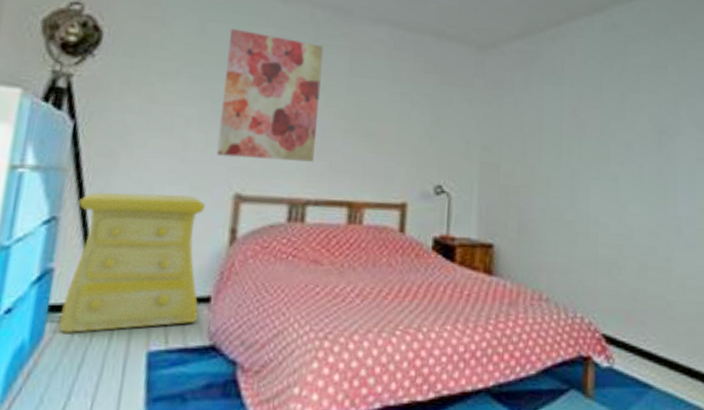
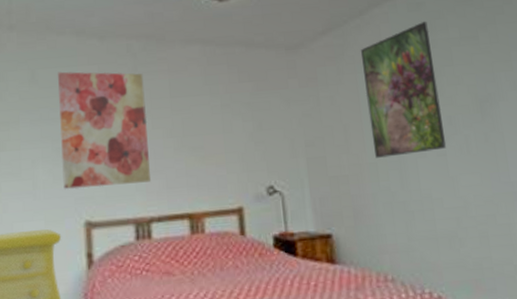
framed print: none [549,42,622,175] -> present [360,21,447,158]

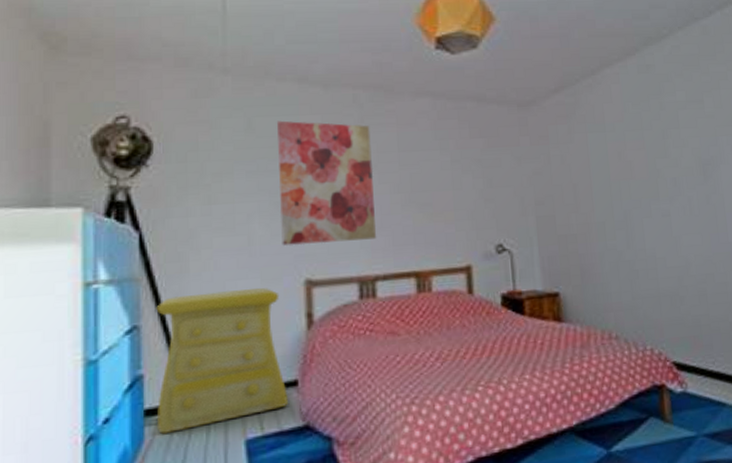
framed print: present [360,21,447,158] -> none [591,83,671,218]

